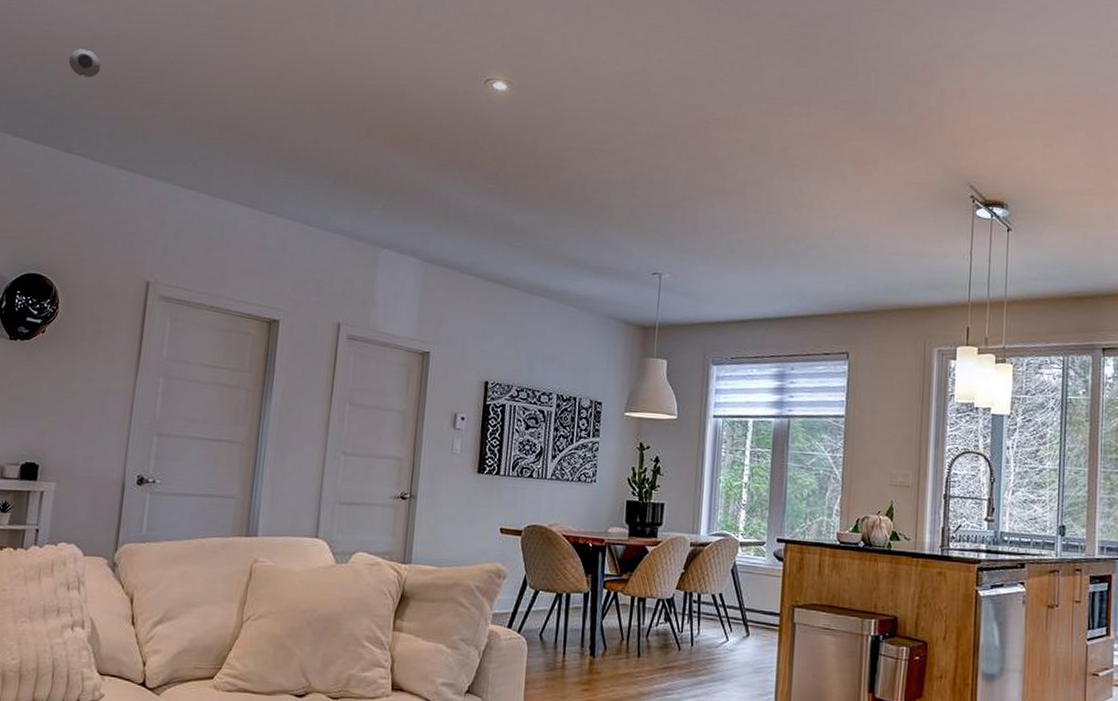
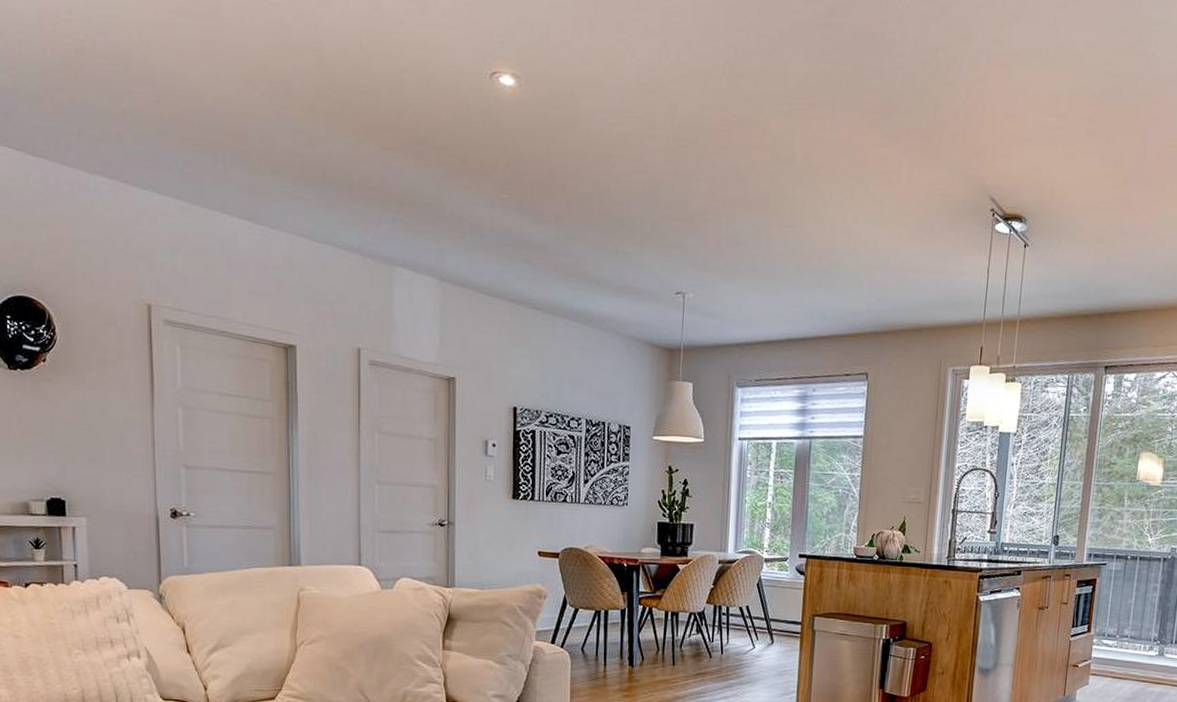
smoke detector: present [68,48,101,78] -> none [15,27,55,65]

